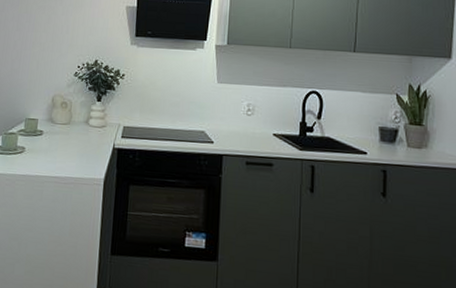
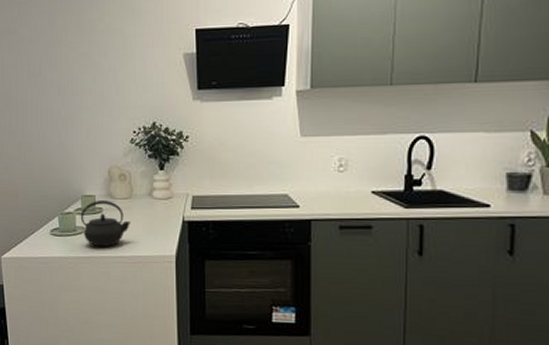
kettle: none [22,124,68,167] -> present [80,201,132,248]

